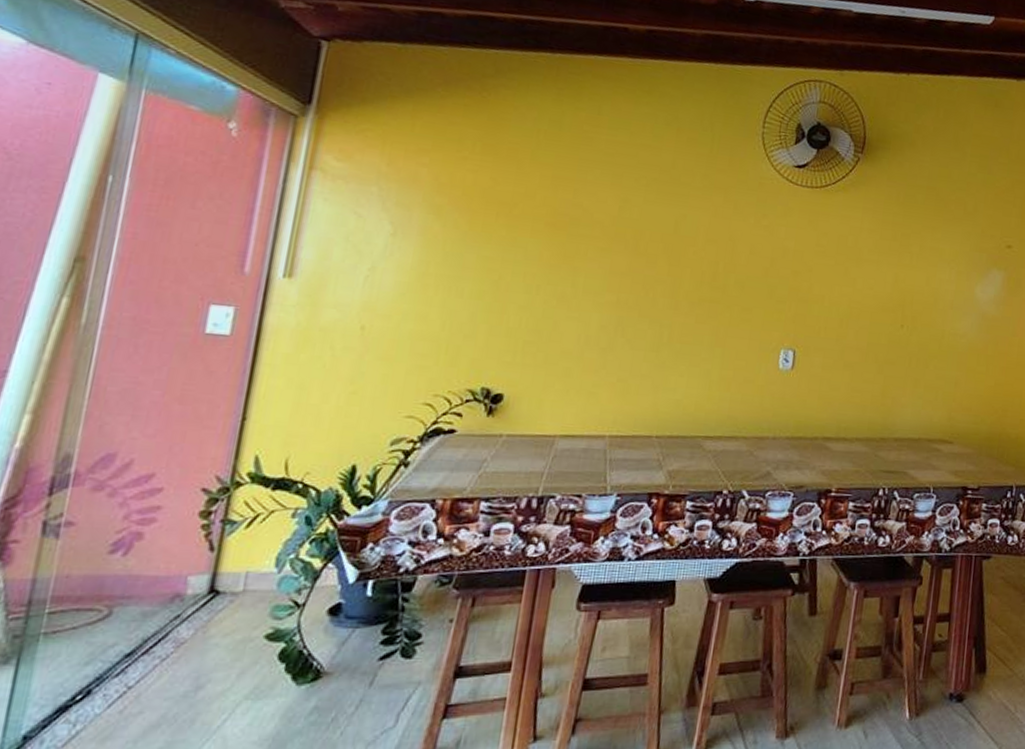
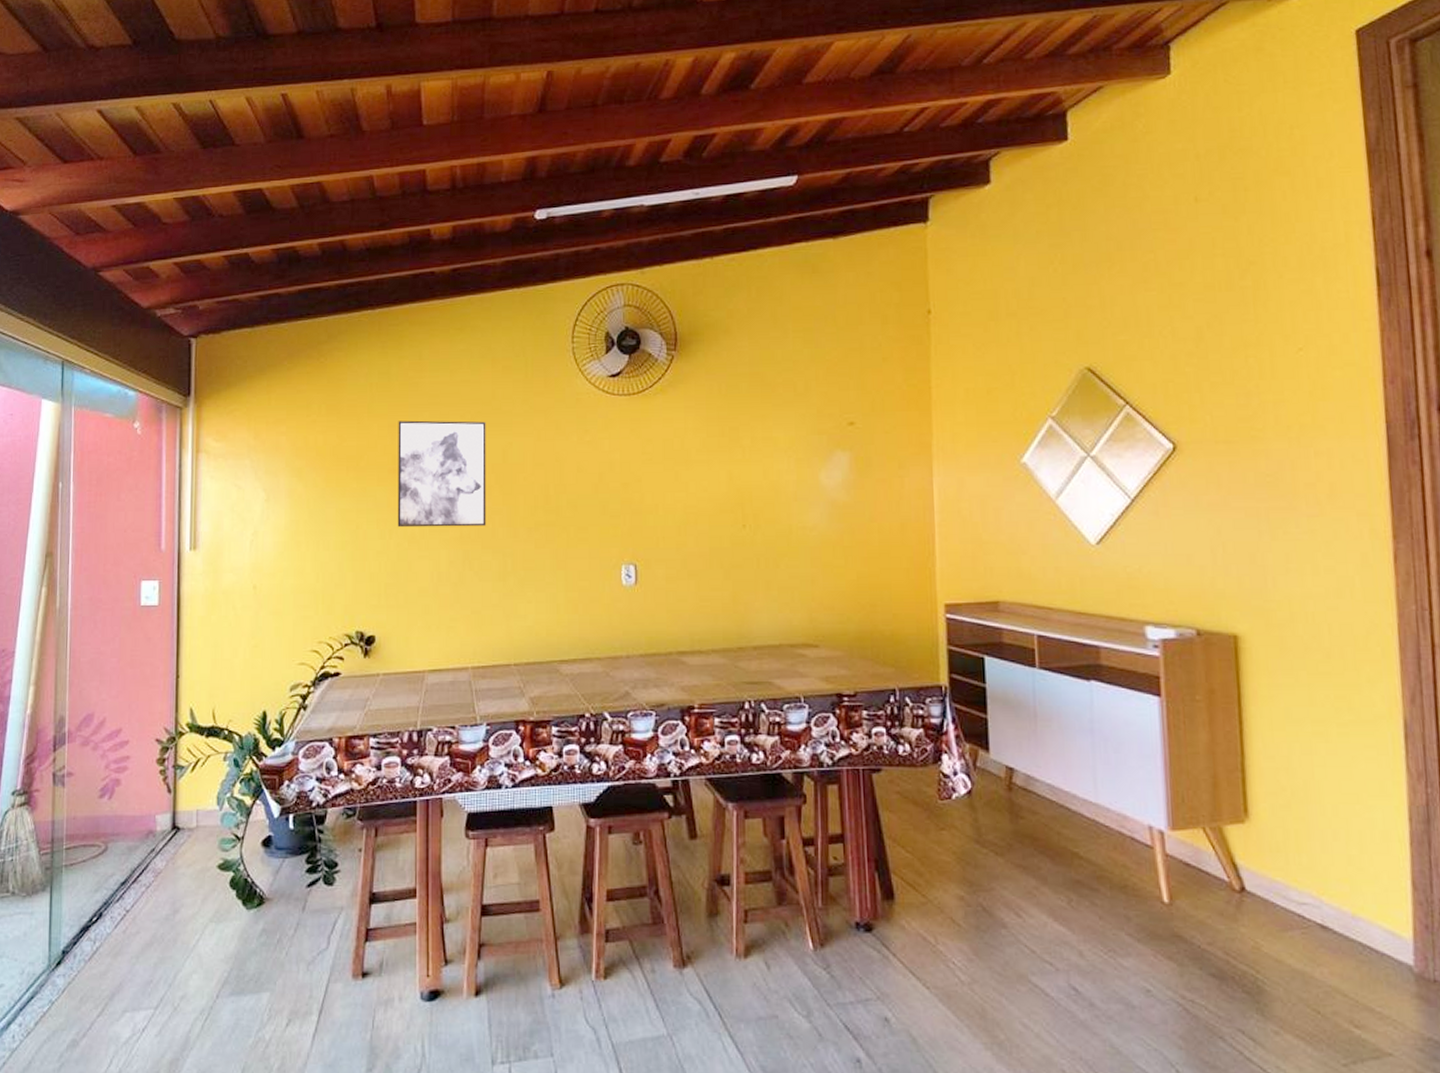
wall art: none [547,173,662,295] -> present [397,420,486,528]

